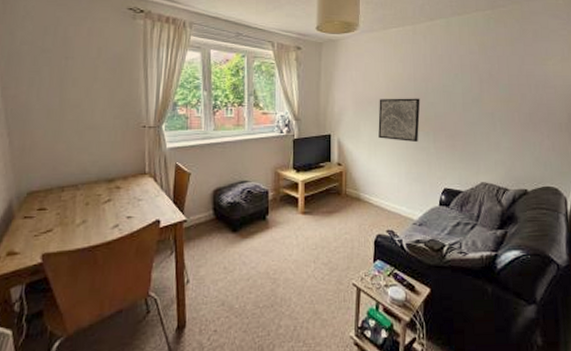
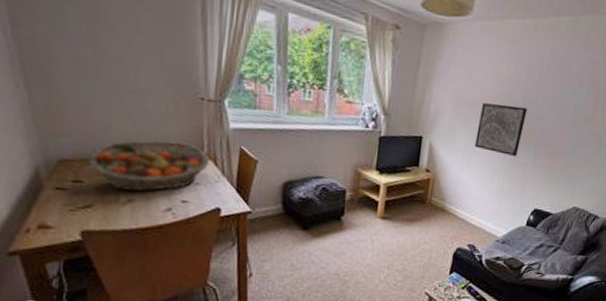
fruit basket: none [51,165,150,213] -> present [88,140,209,192]

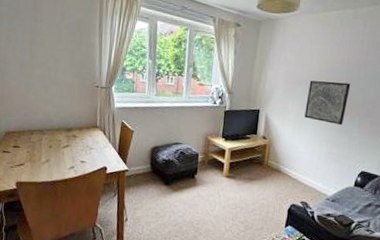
fruit basket: present [88,140,209,192] -> none [23,117,100,154]

